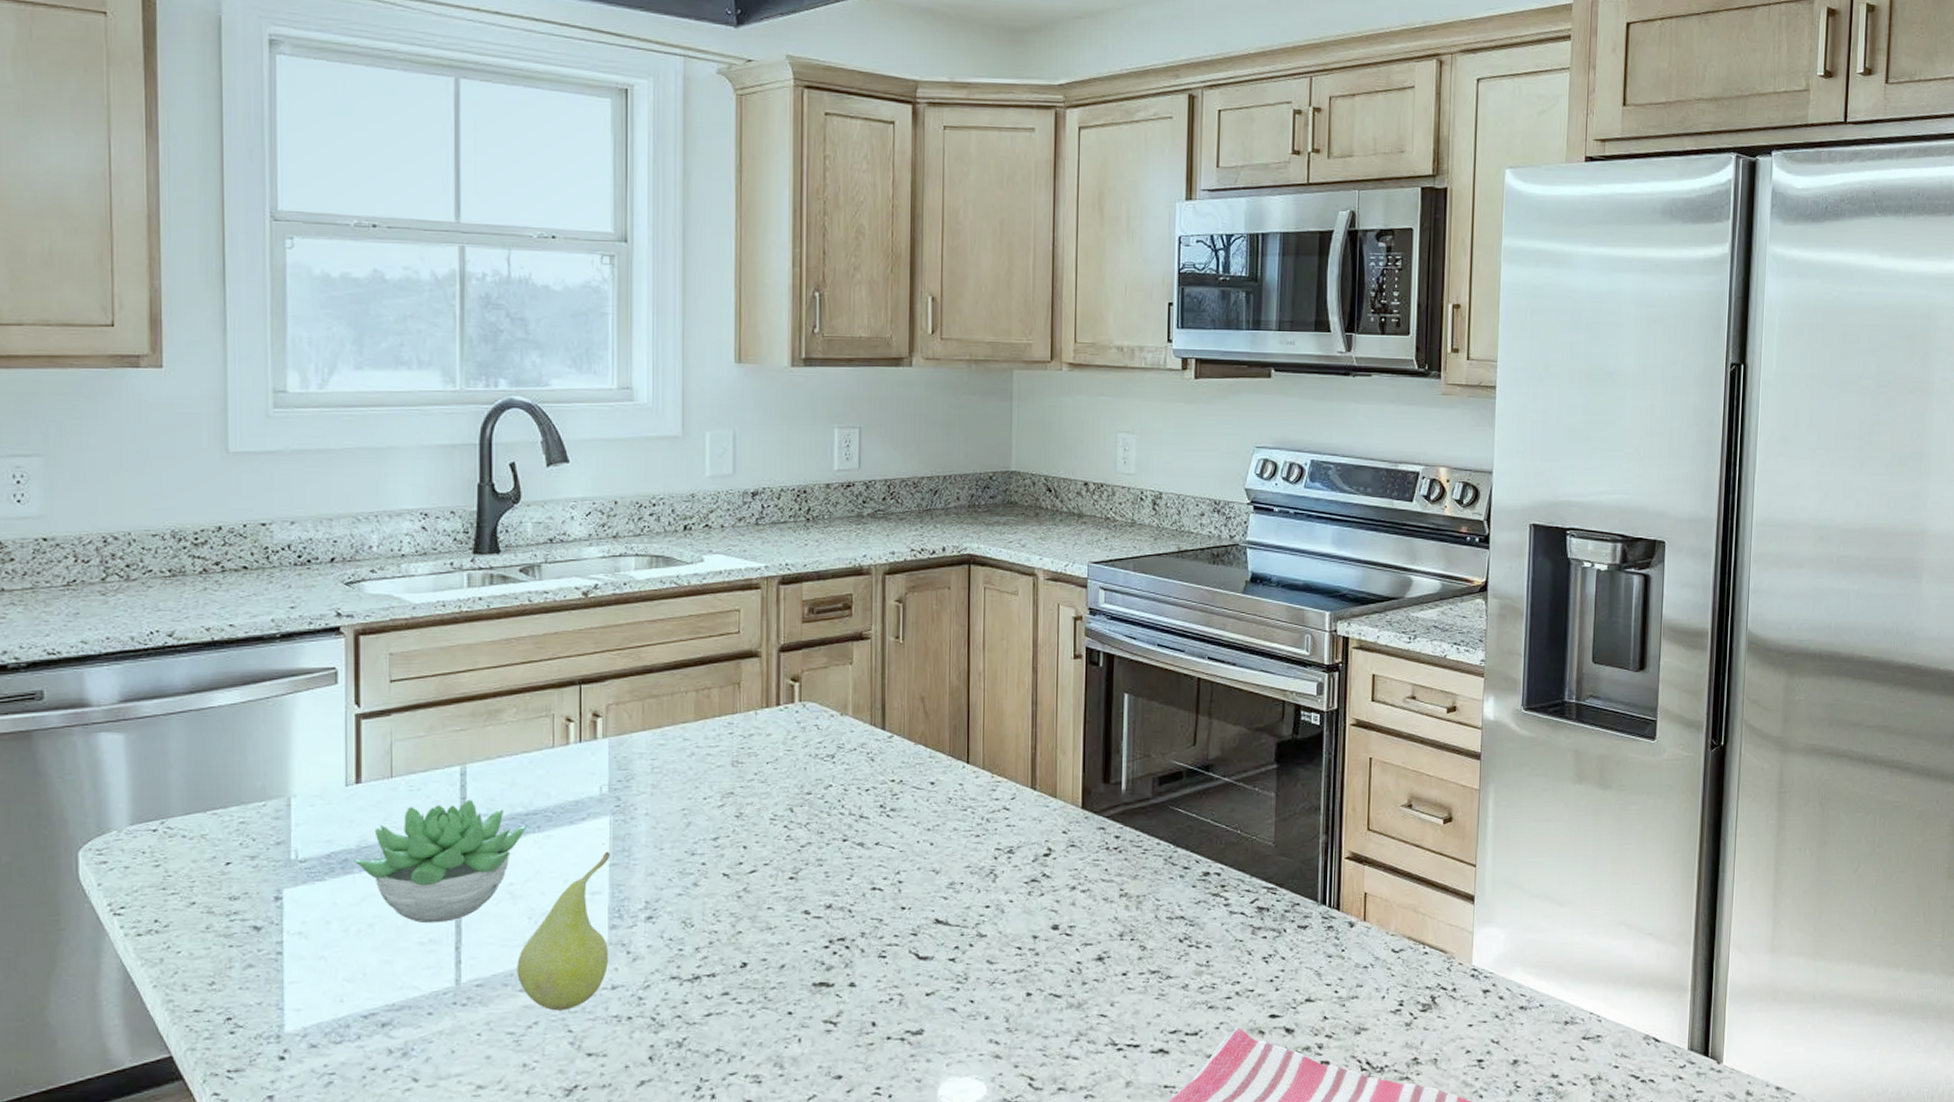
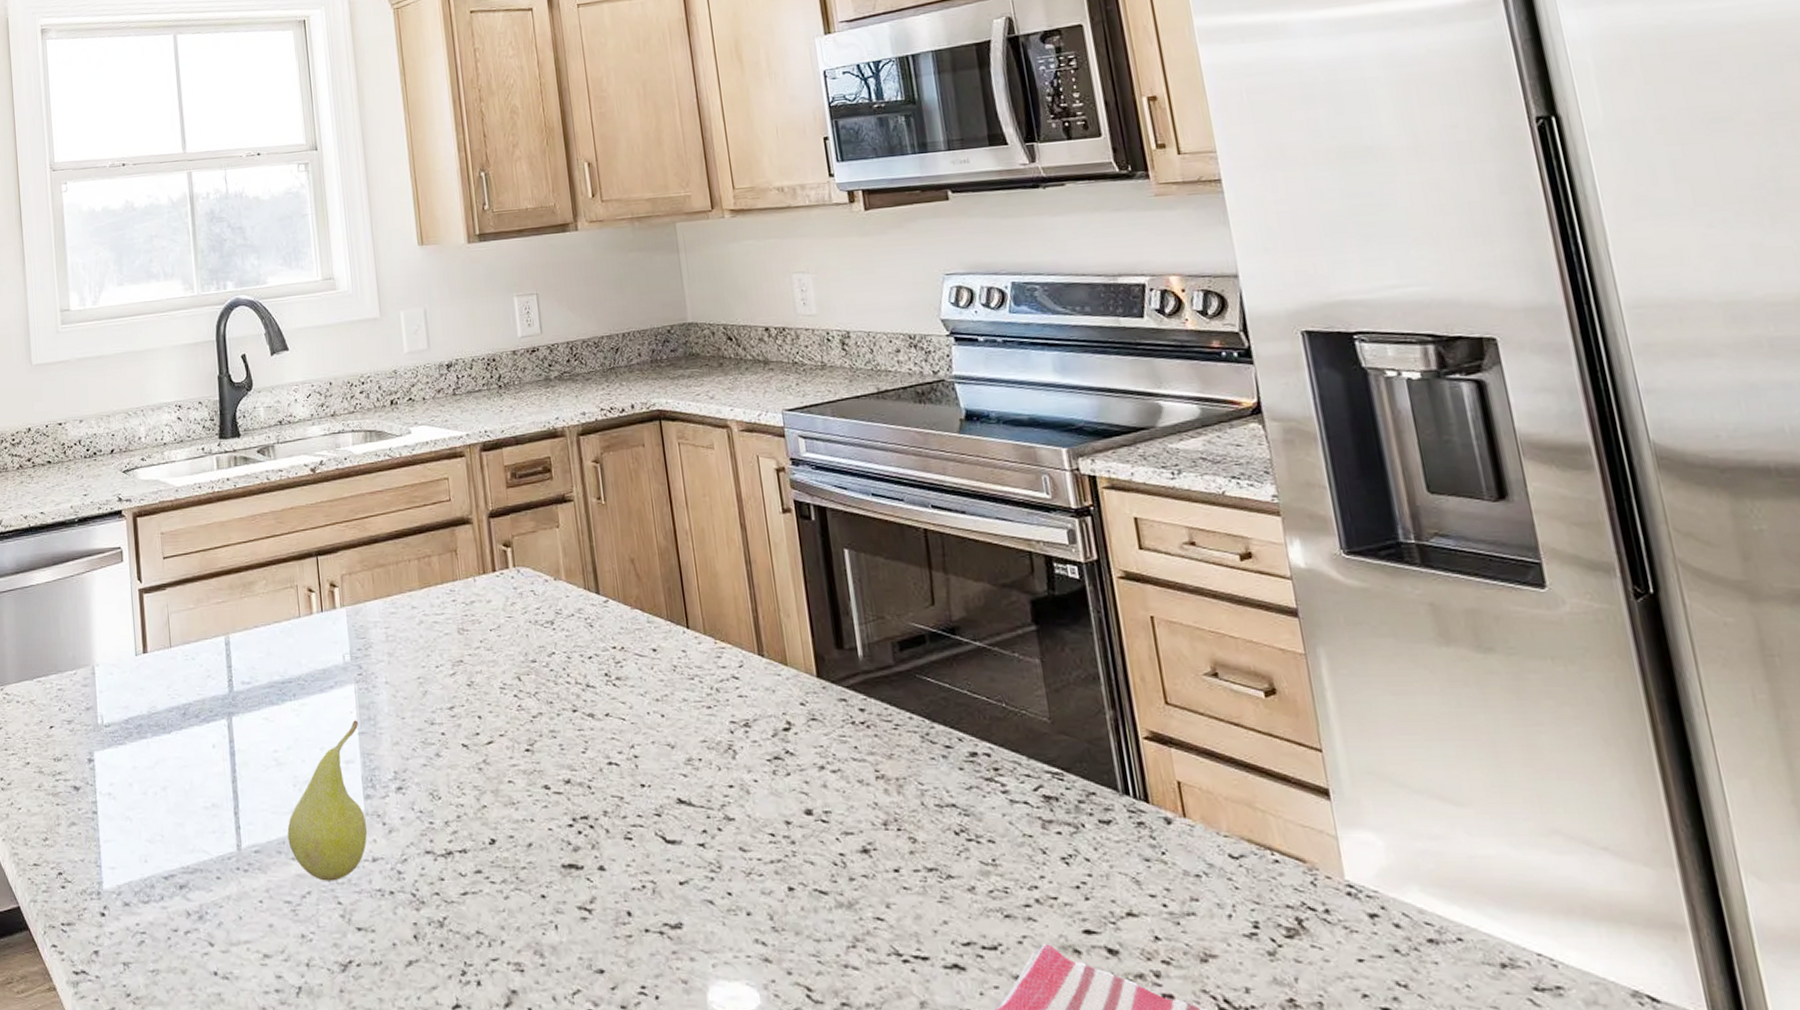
succulent plant: present [354,800,526,924] -> none [147,669,283,788]

